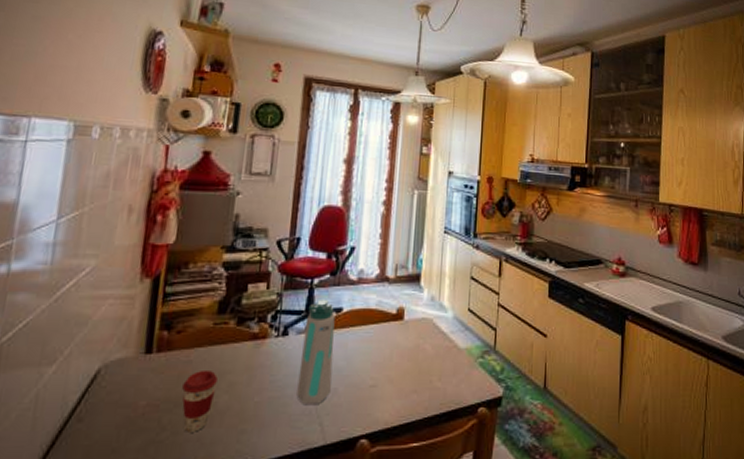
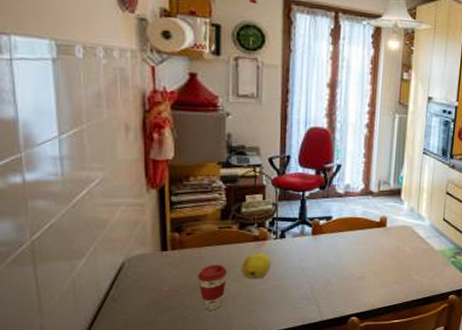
fruit: none [233,355,270,389] -> present [241,253,271,279]
water bottle: present [297,298,335,404] -> none [296,208,326,291]

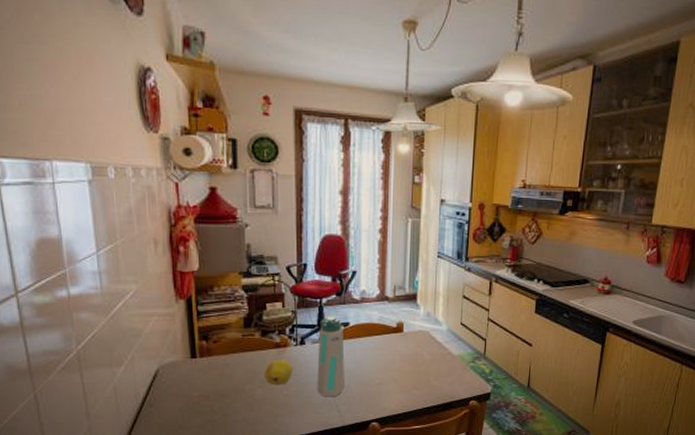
coffee cup: present [198,264,227,310] -> none [225,370,252,415]
water bottle: none [296,208,326,291] -> present [317,315,345,396]

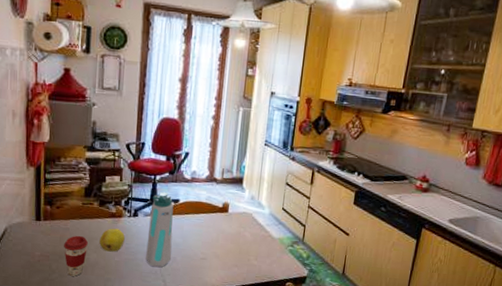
coffee cup: none [225,370,252,415] -> present [64,235,88,276]

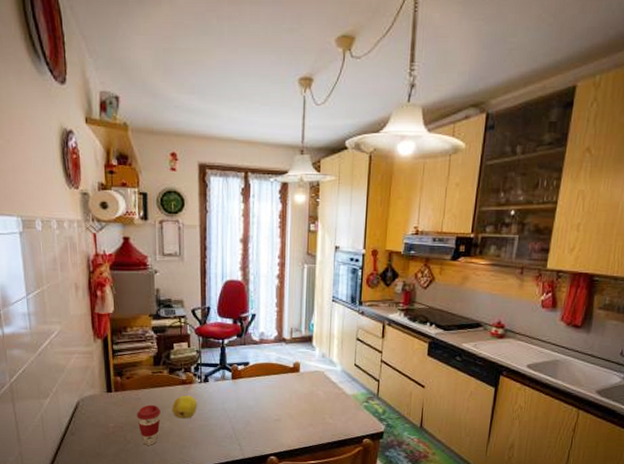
water bottle: present [146,191,174,267] -> none [220,355,245,431]

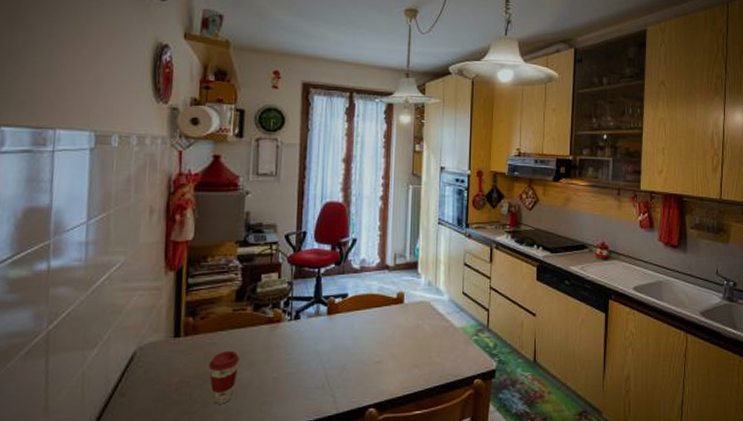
fruit: present [172,395,197,419] -> none [254,336,285,367]

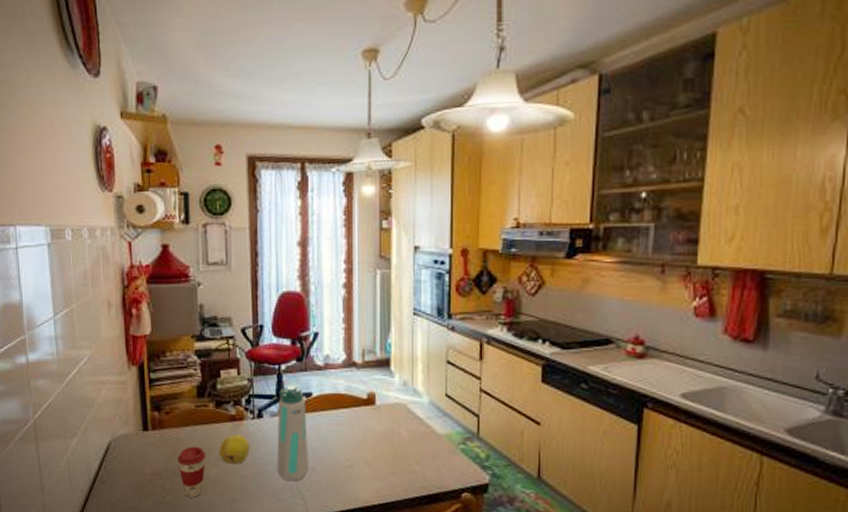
fruit: none [254,336,285,367] -> present [219,434,249,465]
water bottle: none [310,286,342,379] -> present [277,383,308,480]

